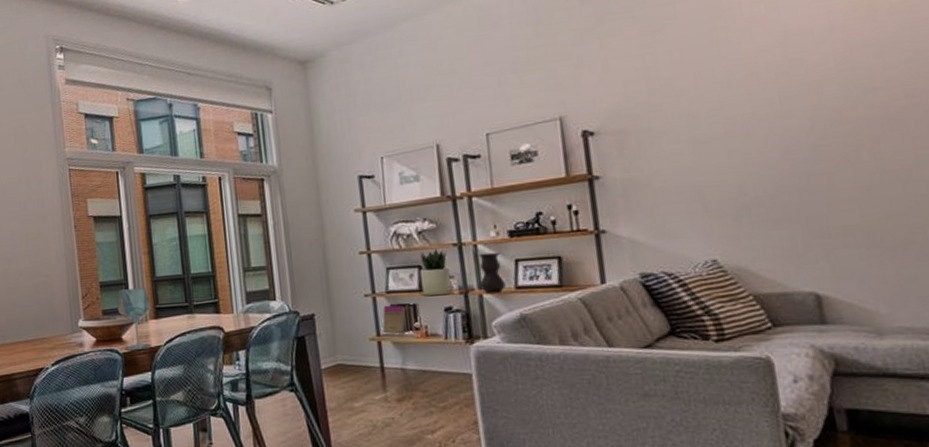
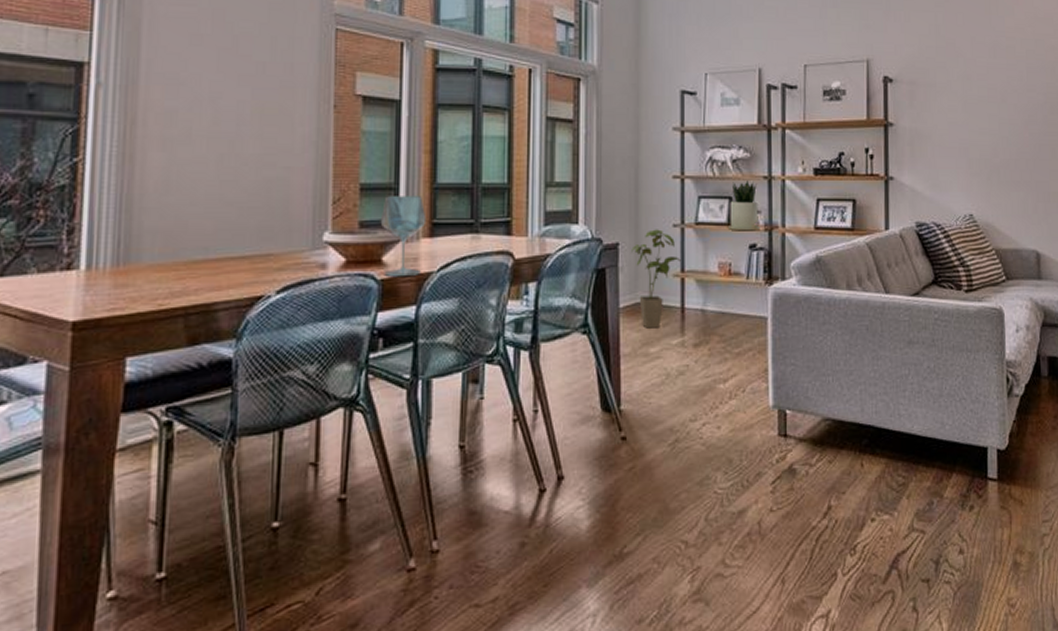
house plant: none [327,300,375,386] -> present [631,229,681,329]
books: present [382,302,422,335] -> none [688,236,726,271]
vase: present [478,253,506,295] -> none [784,189,806,234]

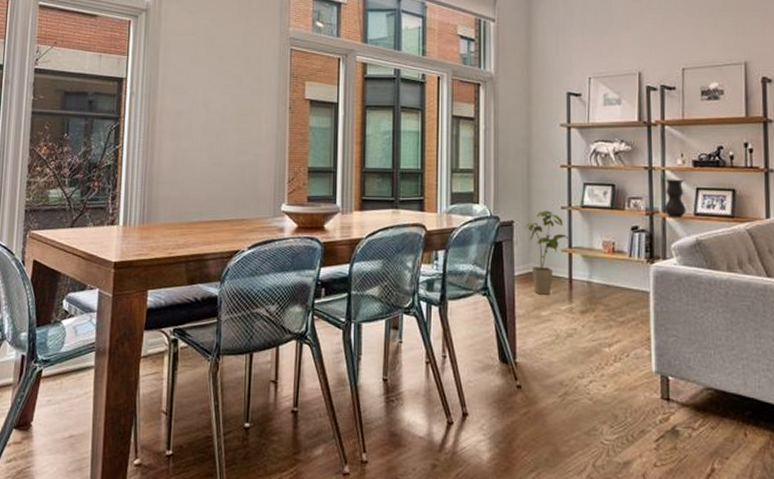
wine glass: present [380,196,427,276] -> none [323,177,358,240]
planter: present [727,182,761,231] -> none [610,171,643,215]
vase: none [784,189,806,234] -> present [664,179,686,219]

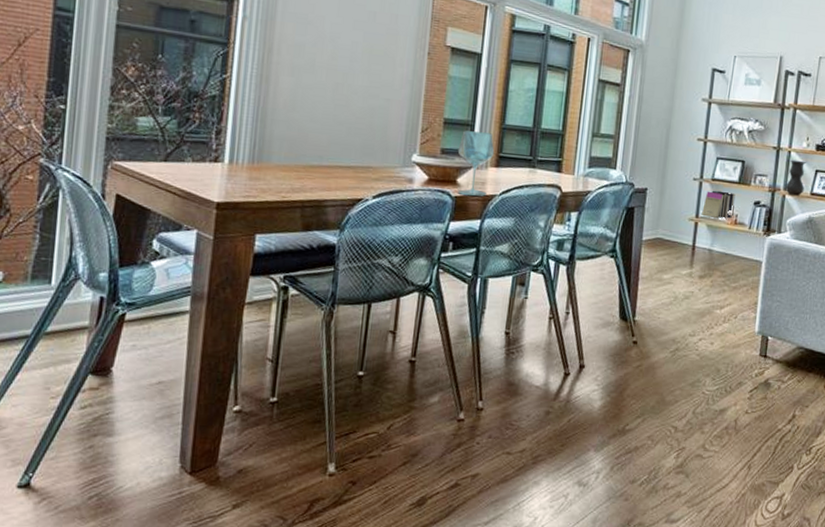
wine glass: none [323,177,358,240] -> present [457,130,495,196]
house plant: present [525,210,568,295] -> none [657,180,696,260]
books: none [575,218,610,248] -> present [702,190,736,219]

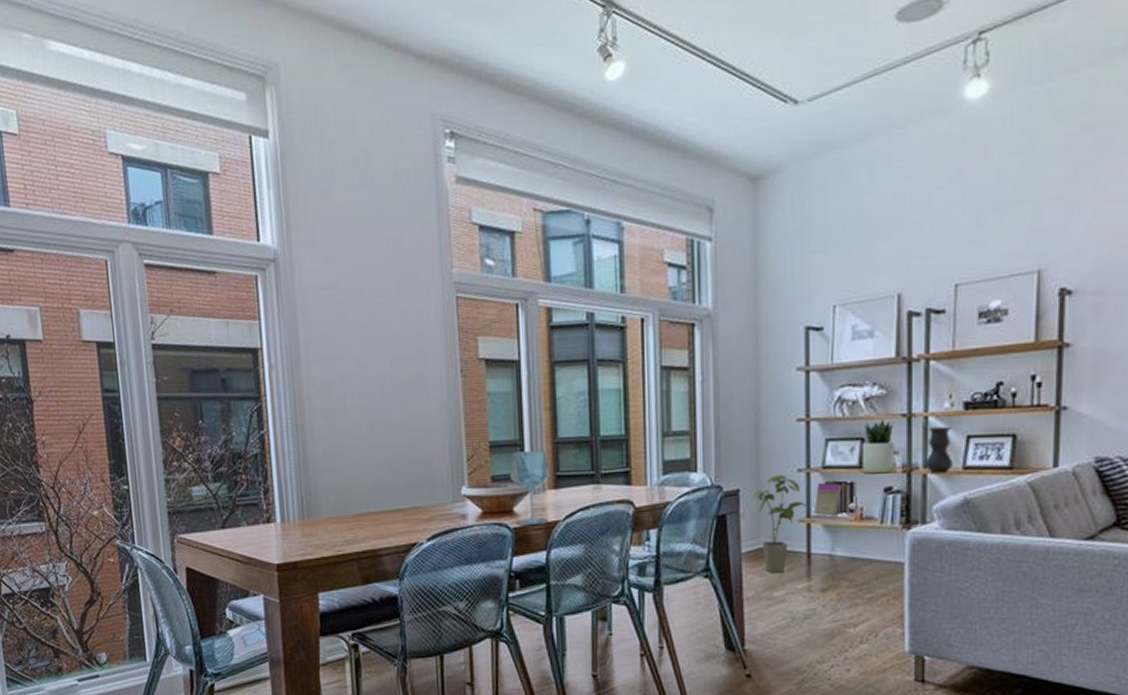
house plant: none [657,180,696,260] -> present [753,474,806,573]
planter: none [738,149,767,191] -> present [859,421,899,474]

